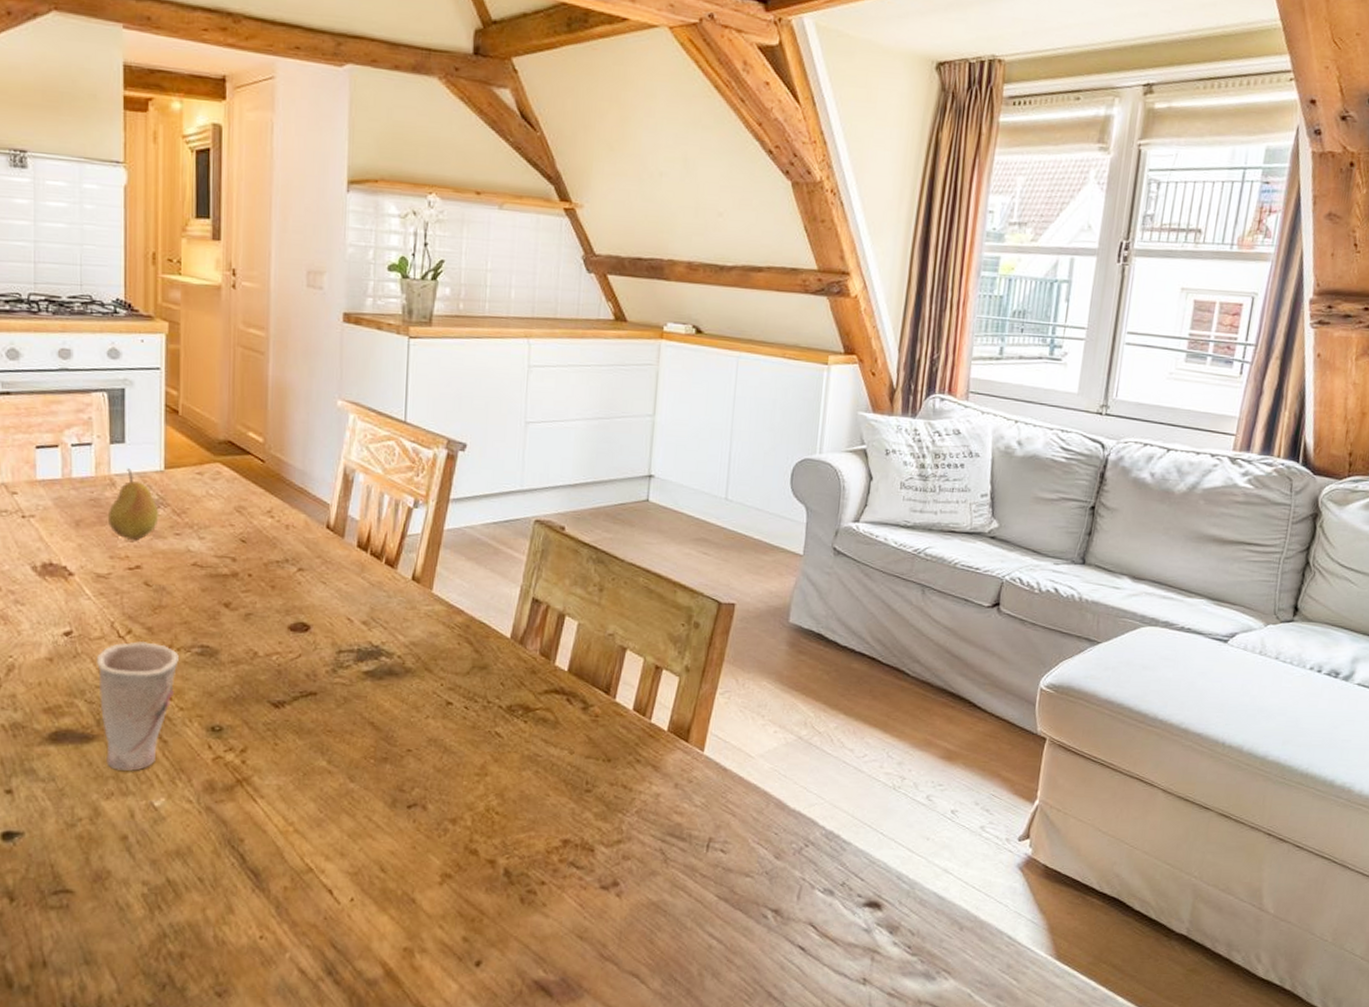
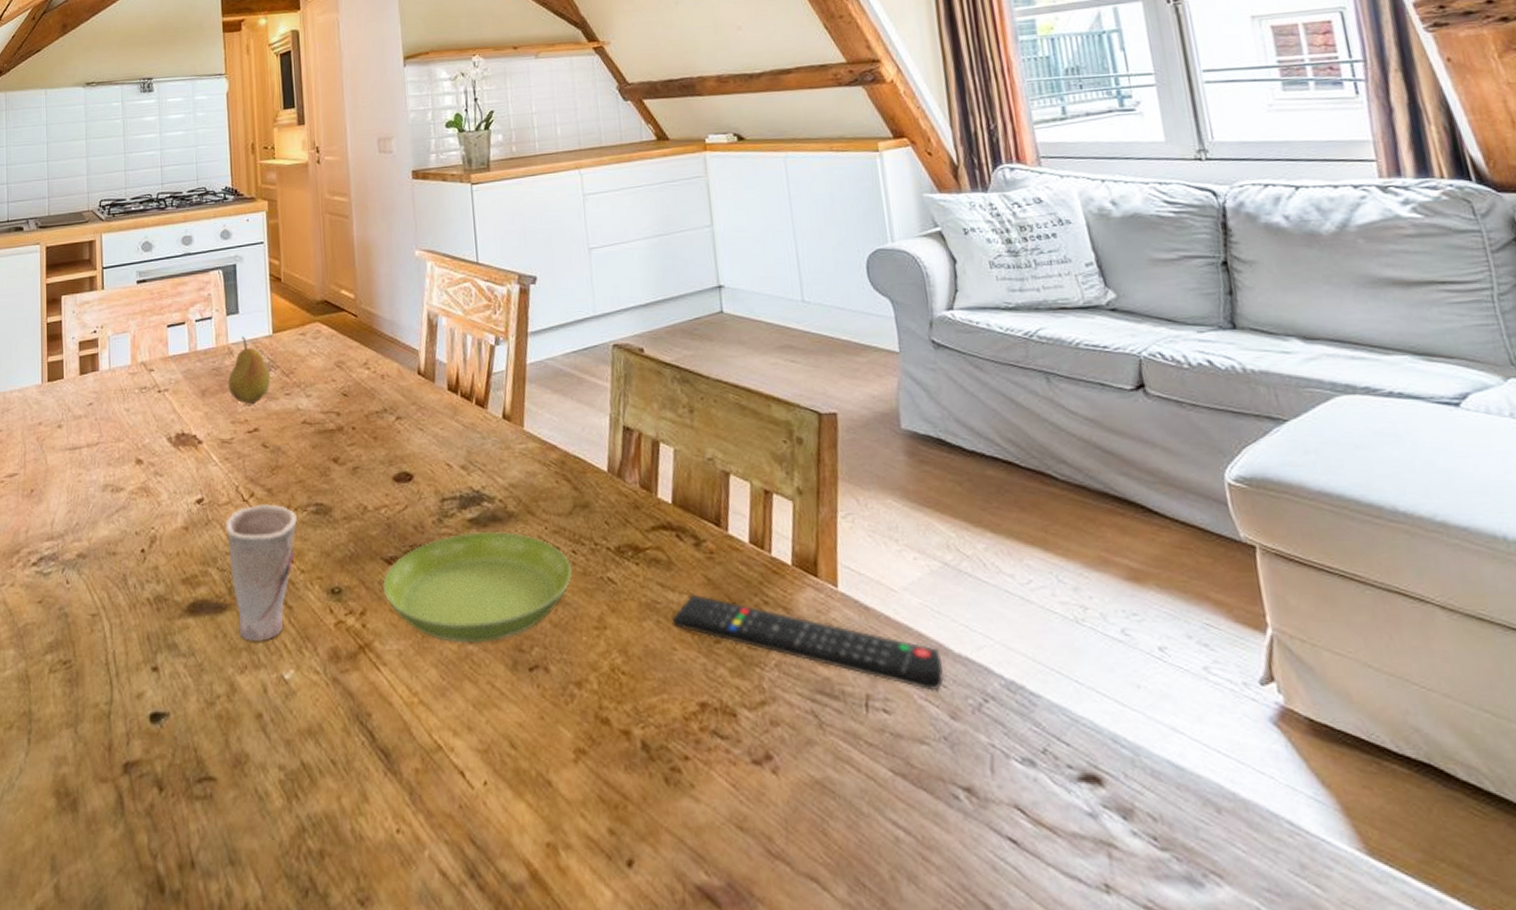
saucer: none [267,683,462,782] -> present [383,531,573,643]
remote control: none [550,750,778,837] -> present [672,594,944,691]

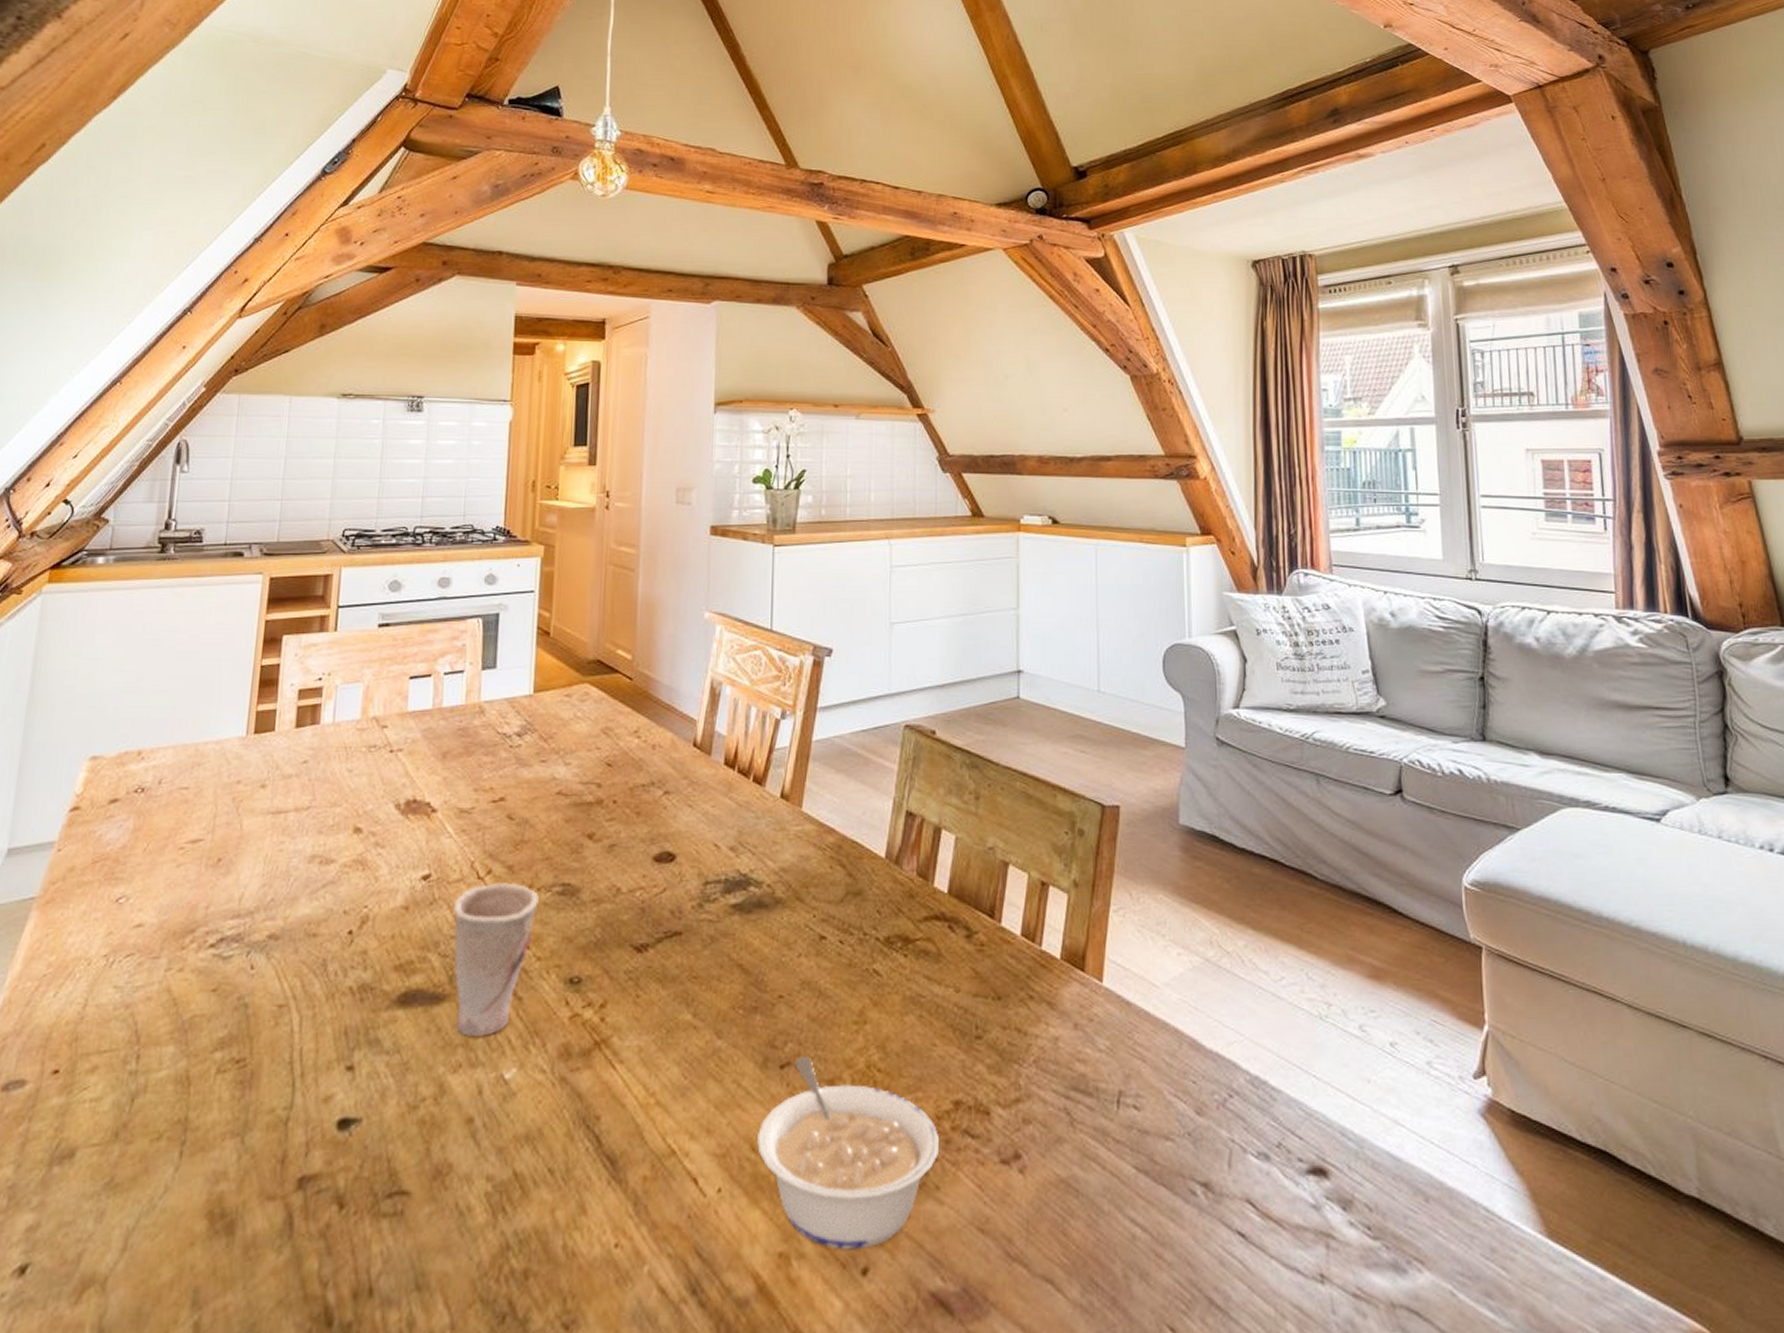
fruit: present [228,336,271,405] -> none [474,694,526,771]
saucer: present [383,531,573,643] -> none [629,917,838,1039]
legume: none [515,659,690,843] -> present [757,1055,940,1250]
remote control: present [672,594,944,691] -> none [935,987,1194,1087]

